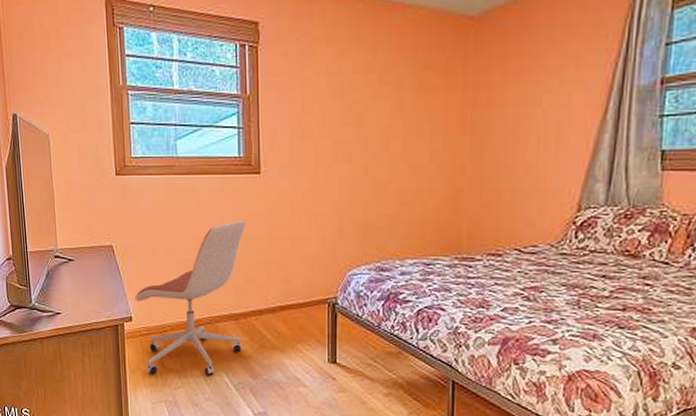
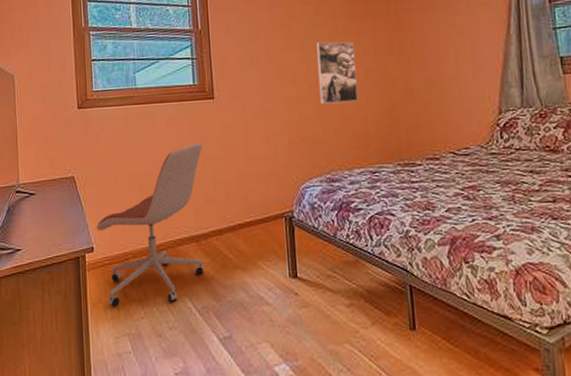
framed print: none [376,117,422,188] -> present [316,41,358,105]

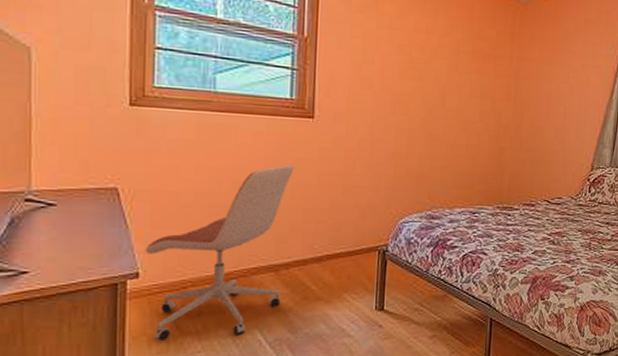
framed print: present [316,41,358,105] -> none [431,76,474,142]

